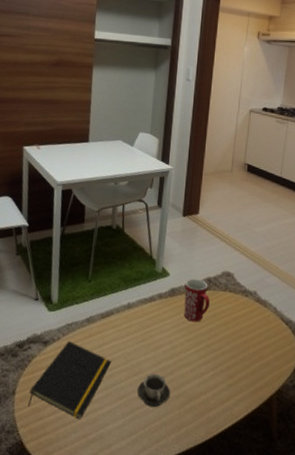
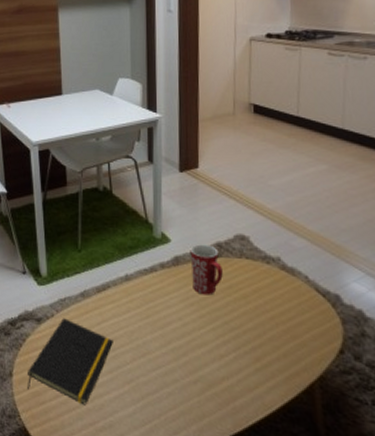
cup: present [137,373,171,408] -> none [146,354,187,395]

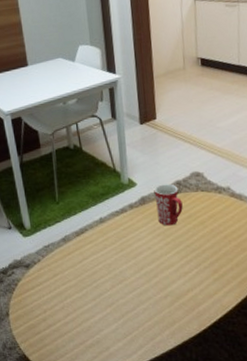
notepad: present [28,318,113,406] -> none [22,261,94,330]

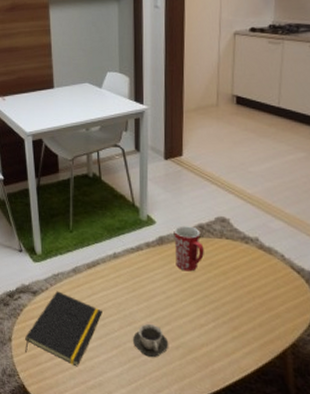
notepad: none [22,261,94,330] -> present [25,291,102,367]
cup: none [124,278,158,310] -> present [132,323,169,358]

